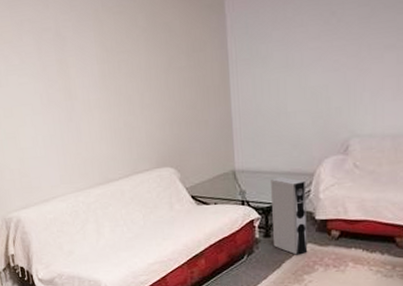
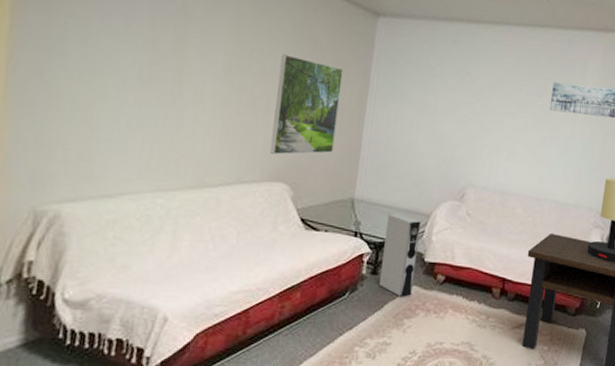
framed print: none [143,47,207,144] -> present [269,54,344,155]

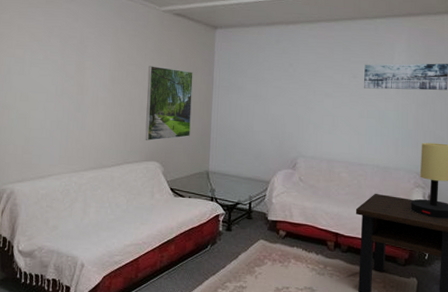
speaker: present [379,213,421,297] -> none [233,181,262,249]

